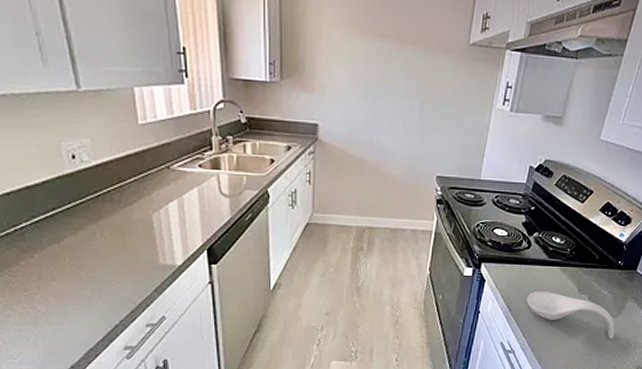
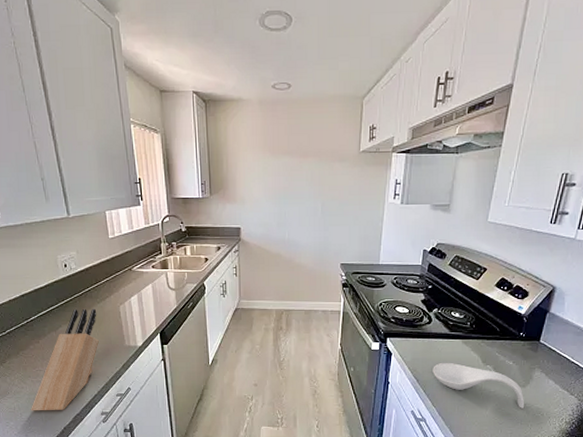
knife block: none [21,215,122,346] -> present [30,308,99,411]

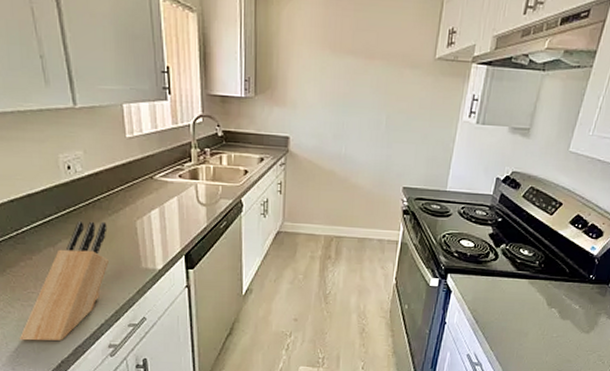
spoon rest: present [433,362,525,408] -> none [494,303,587,355]

